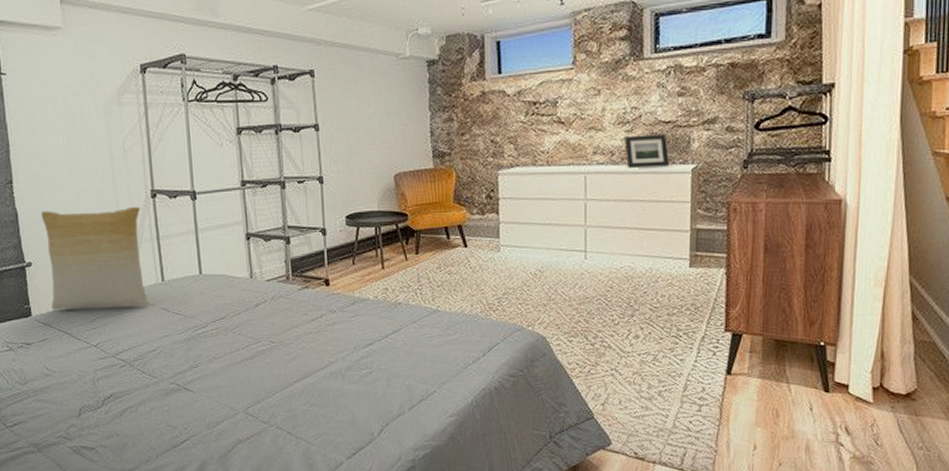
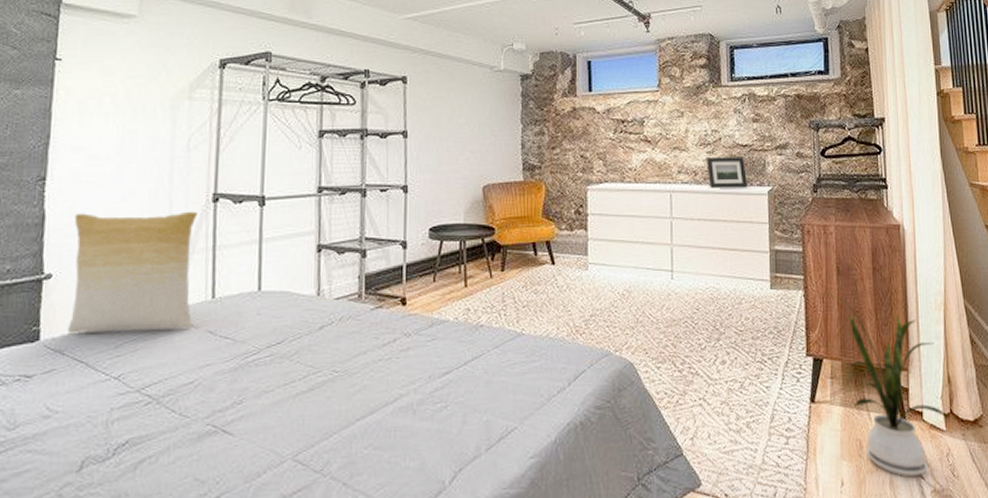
house plant: none [754,272,878,444] -> present [829,294,949,477]

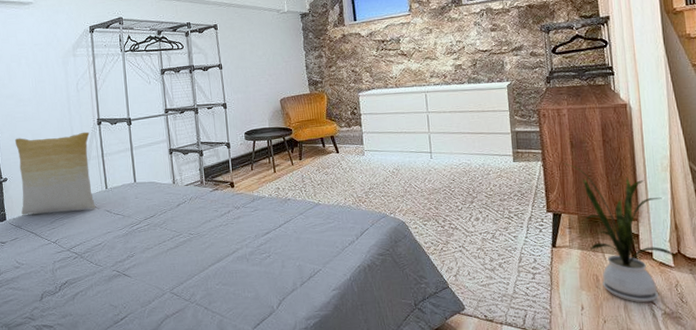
picture frame: present [707,156,747,188] -> none [453,60,489,87]

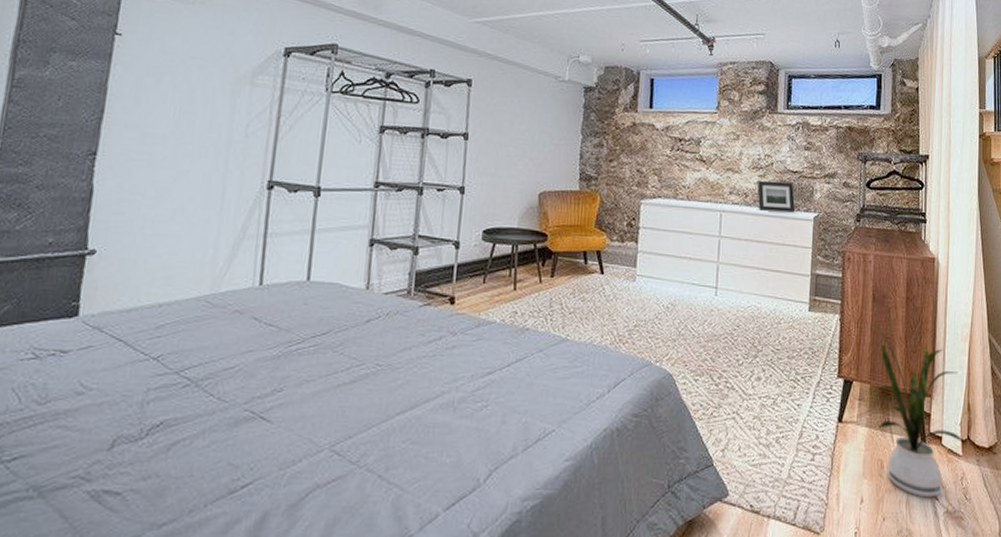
pillow: present [14,132,96,215] -> none [108,190,251,314]
picture frame: none [453,60,489,87] -> present [757,180,795,213]

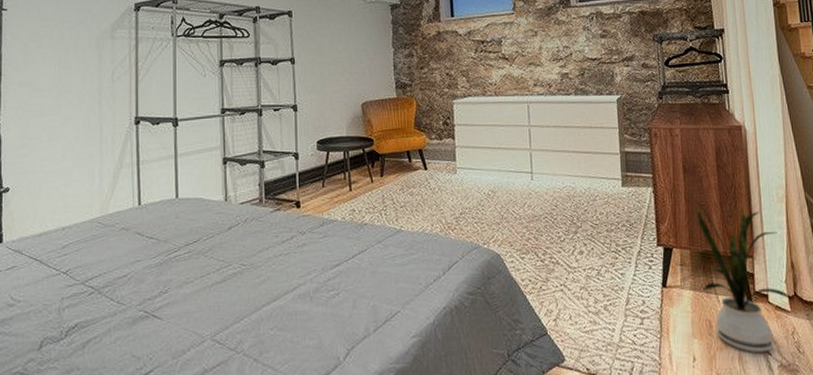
picture frame: present [757,180,795,213] -> none [560,69,598,98]

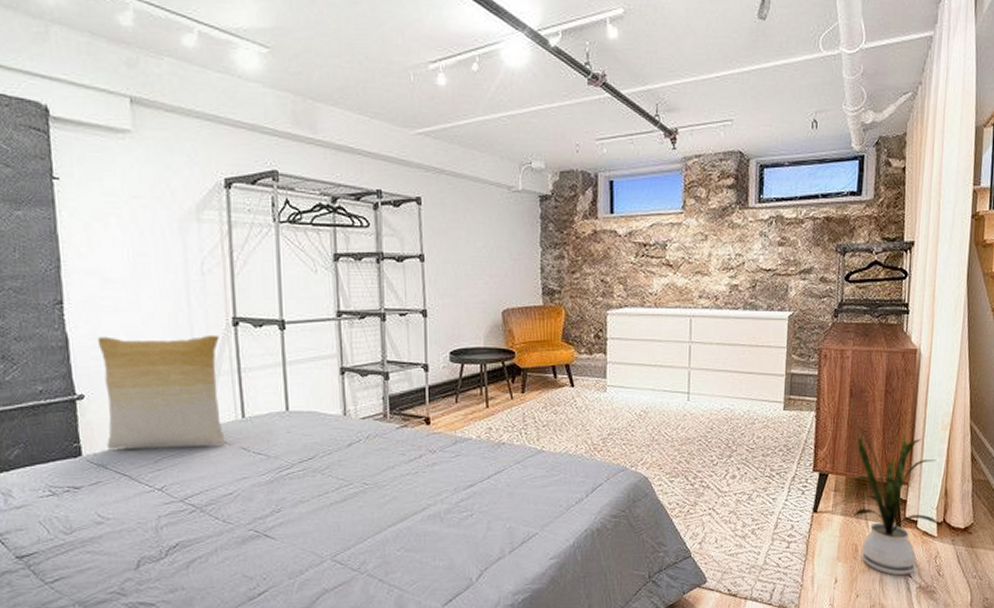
pillow: none [24,132,124,236] -> present [97,334,227,449]

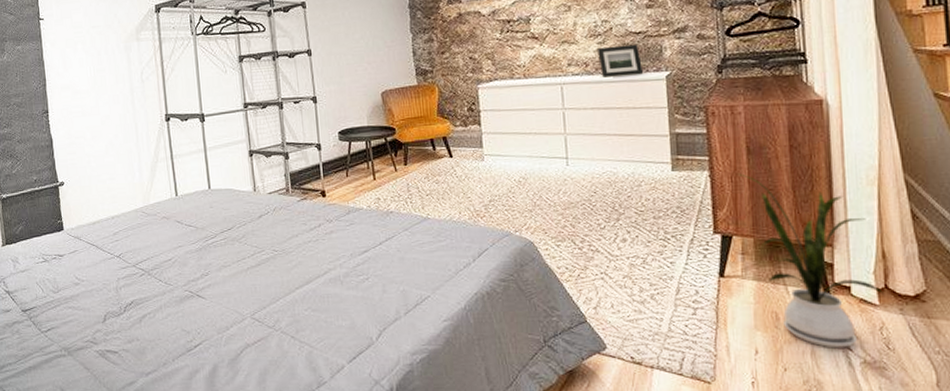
pillow: present [97,334,227,449] -> none [71,129,165,225]
picture frame: none [728,281,768,313] -> present [597,44,643,78]

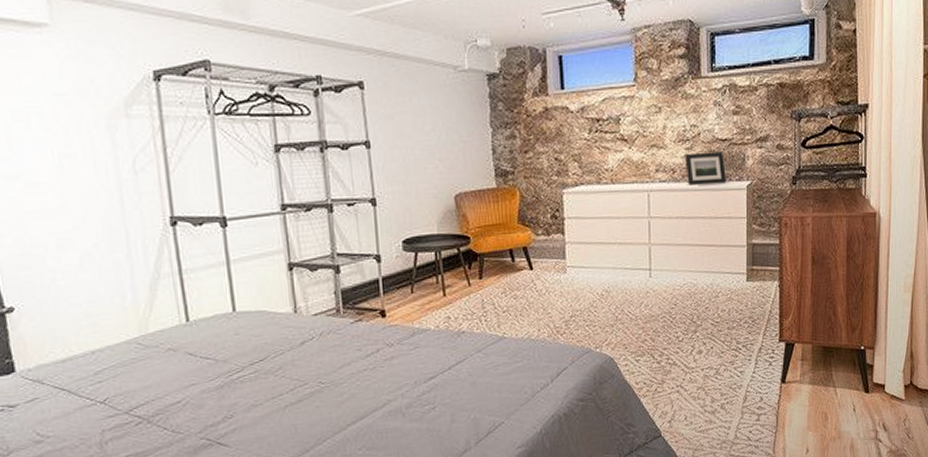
house plant: present [738,173,884,348] -> none [803,283,909,442]

